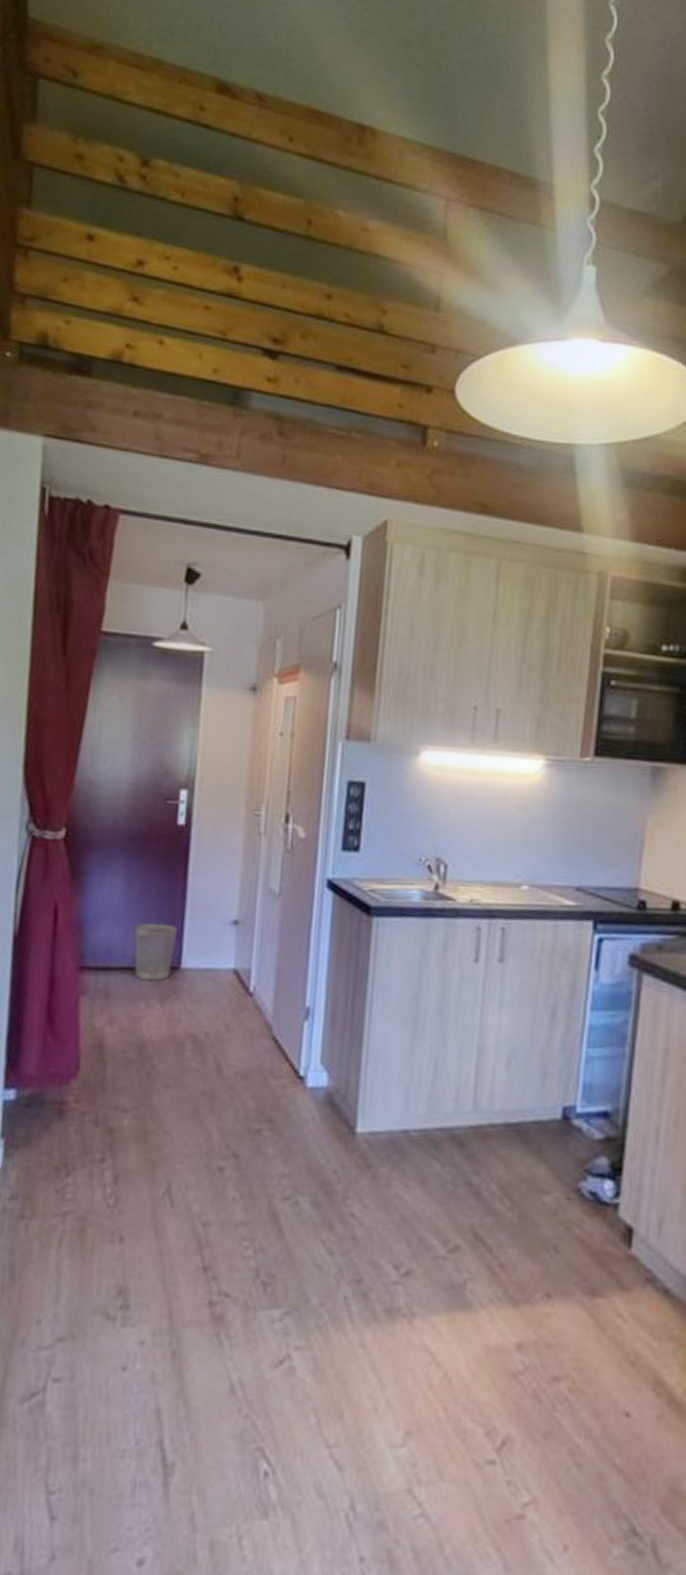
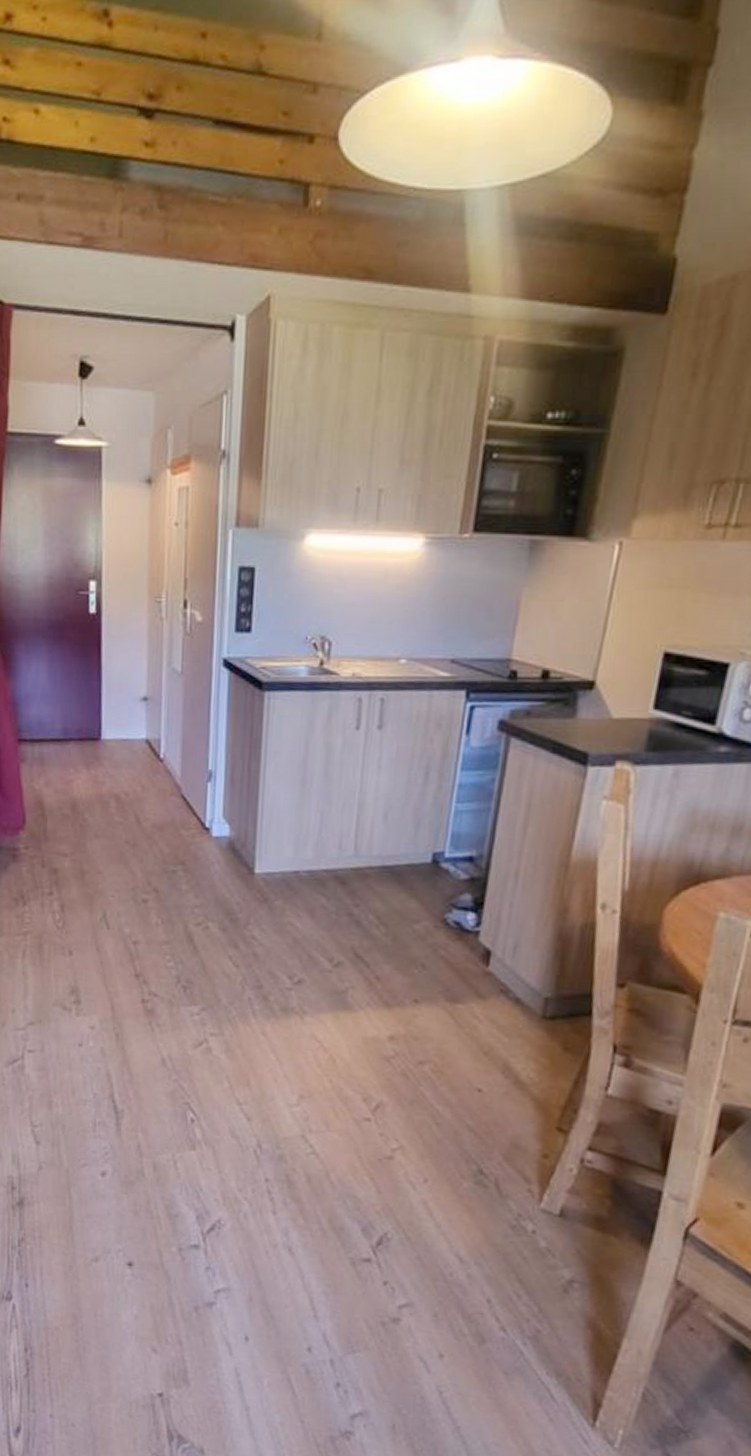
wastebasket: present [134,923,177,981] -> none [60,701,96,750]

